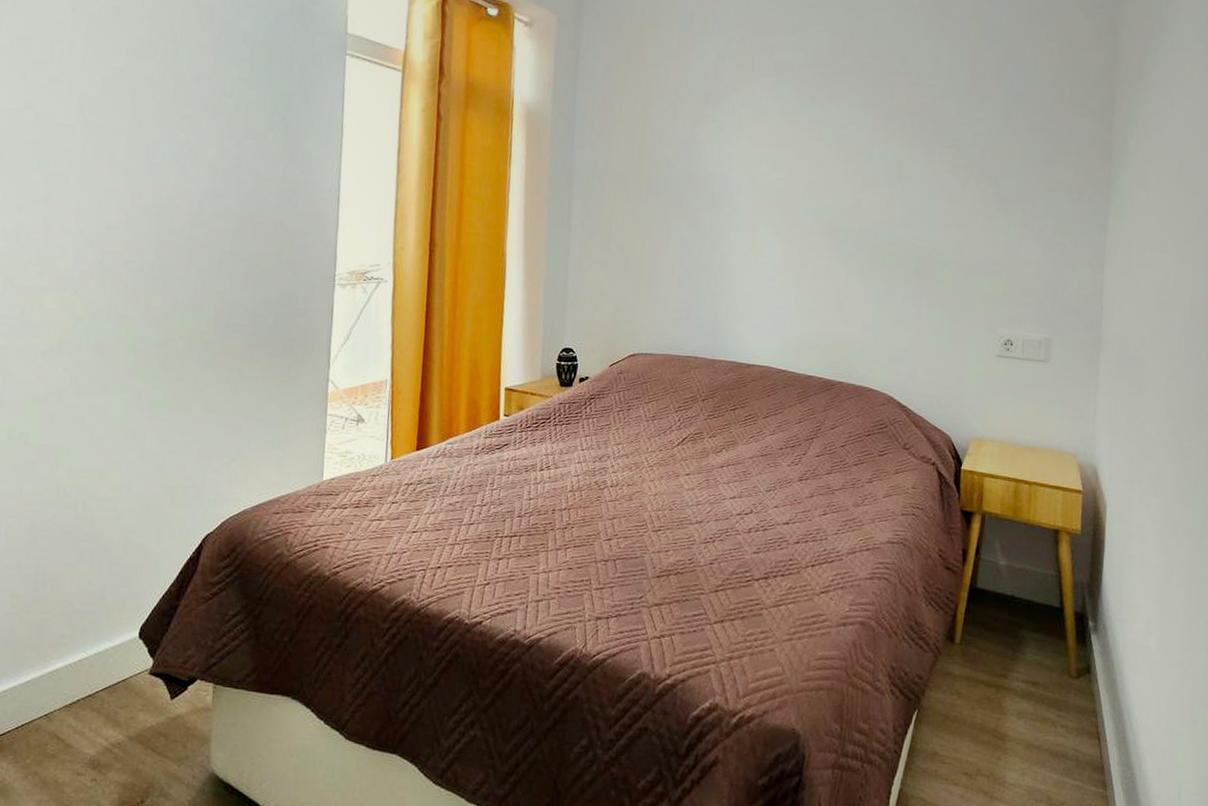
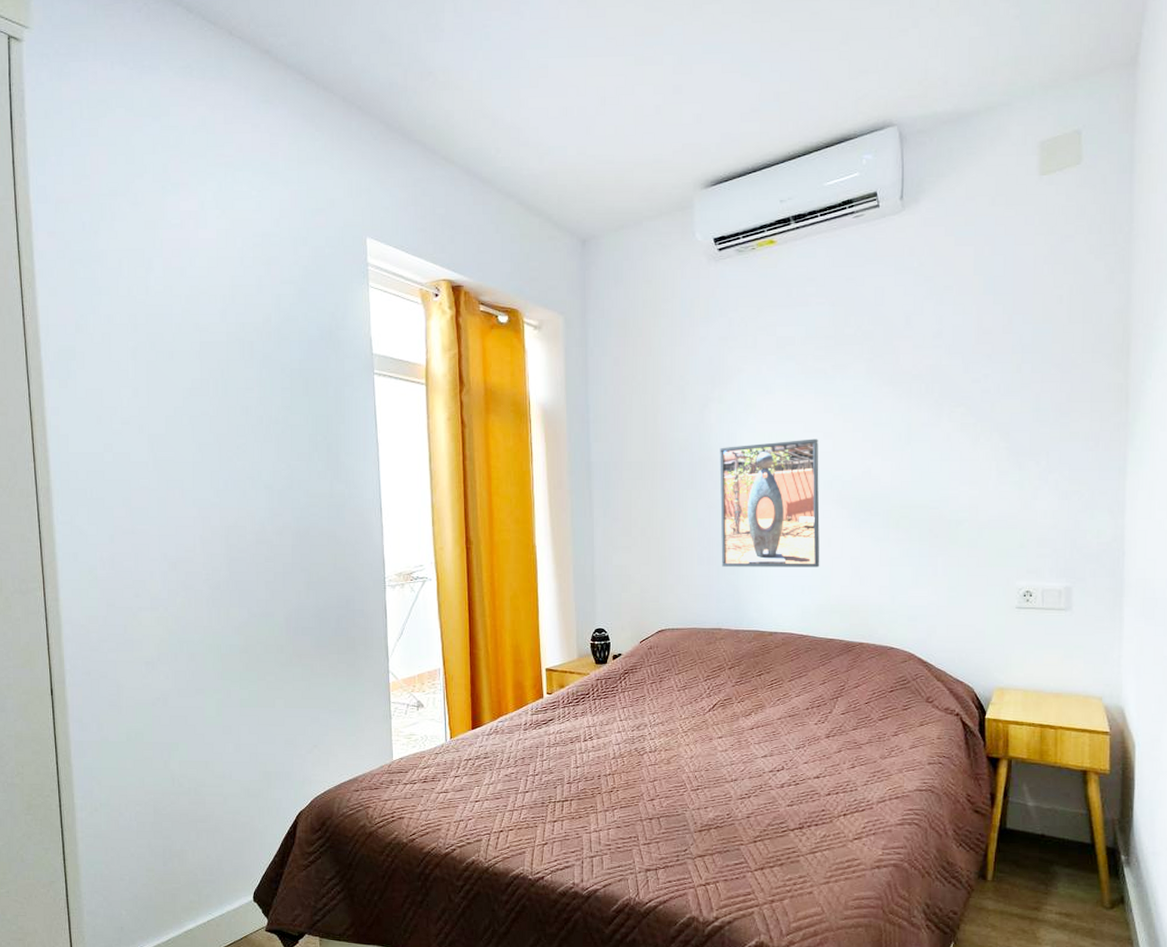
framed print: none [702,166,810,300] -> present [719,438,820,567]

